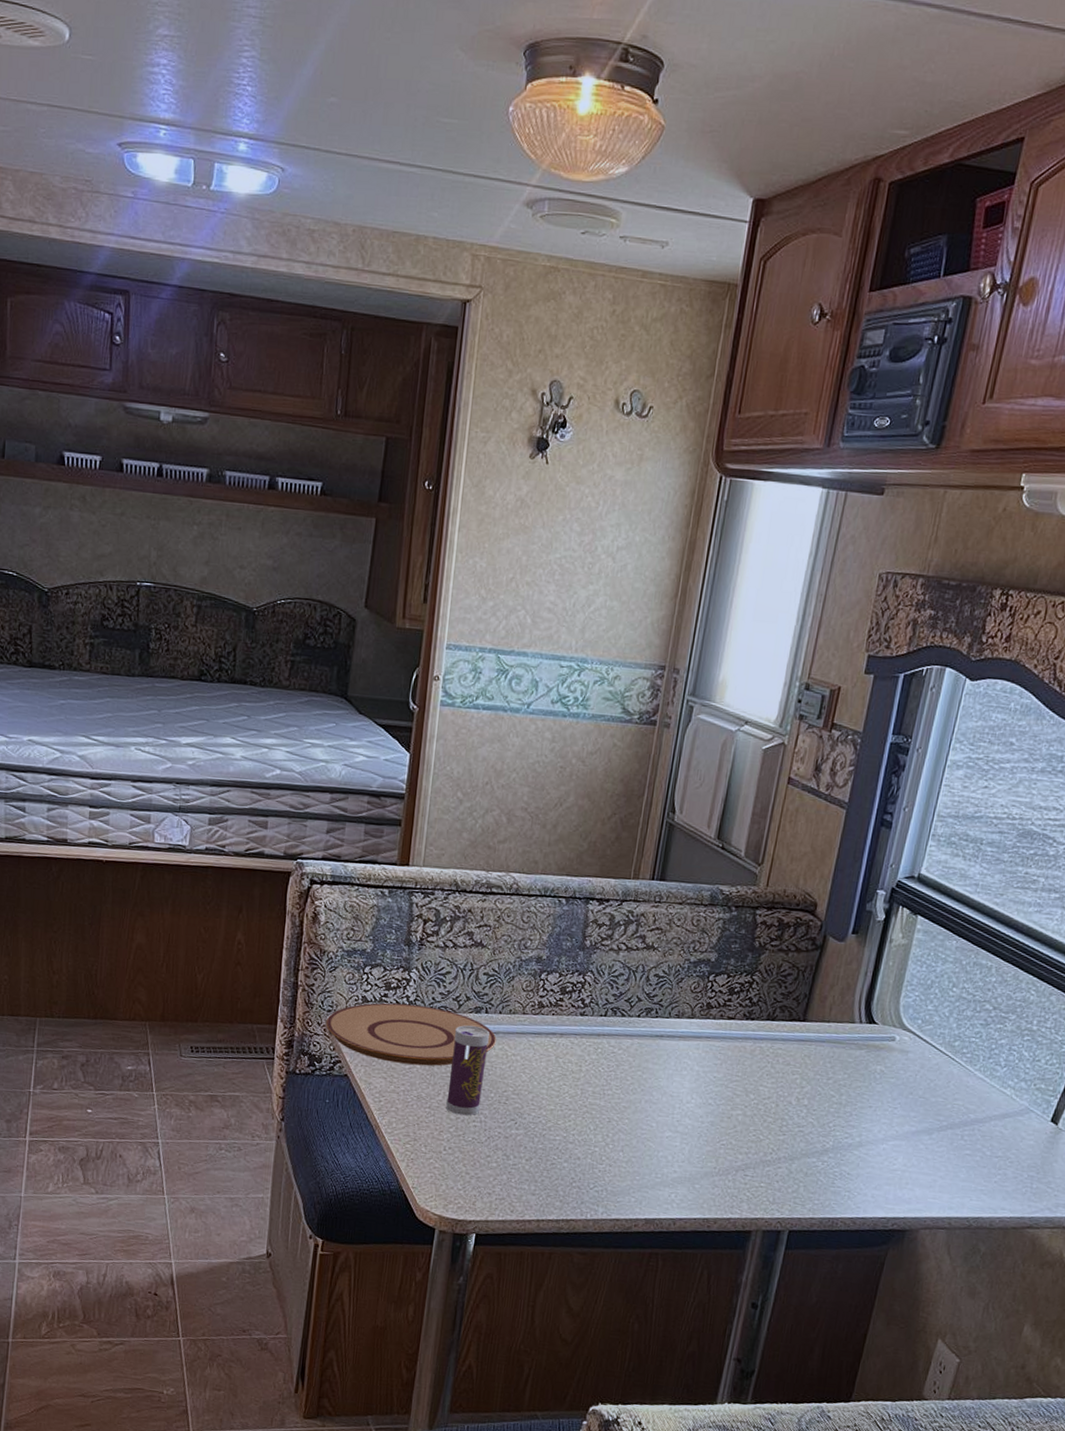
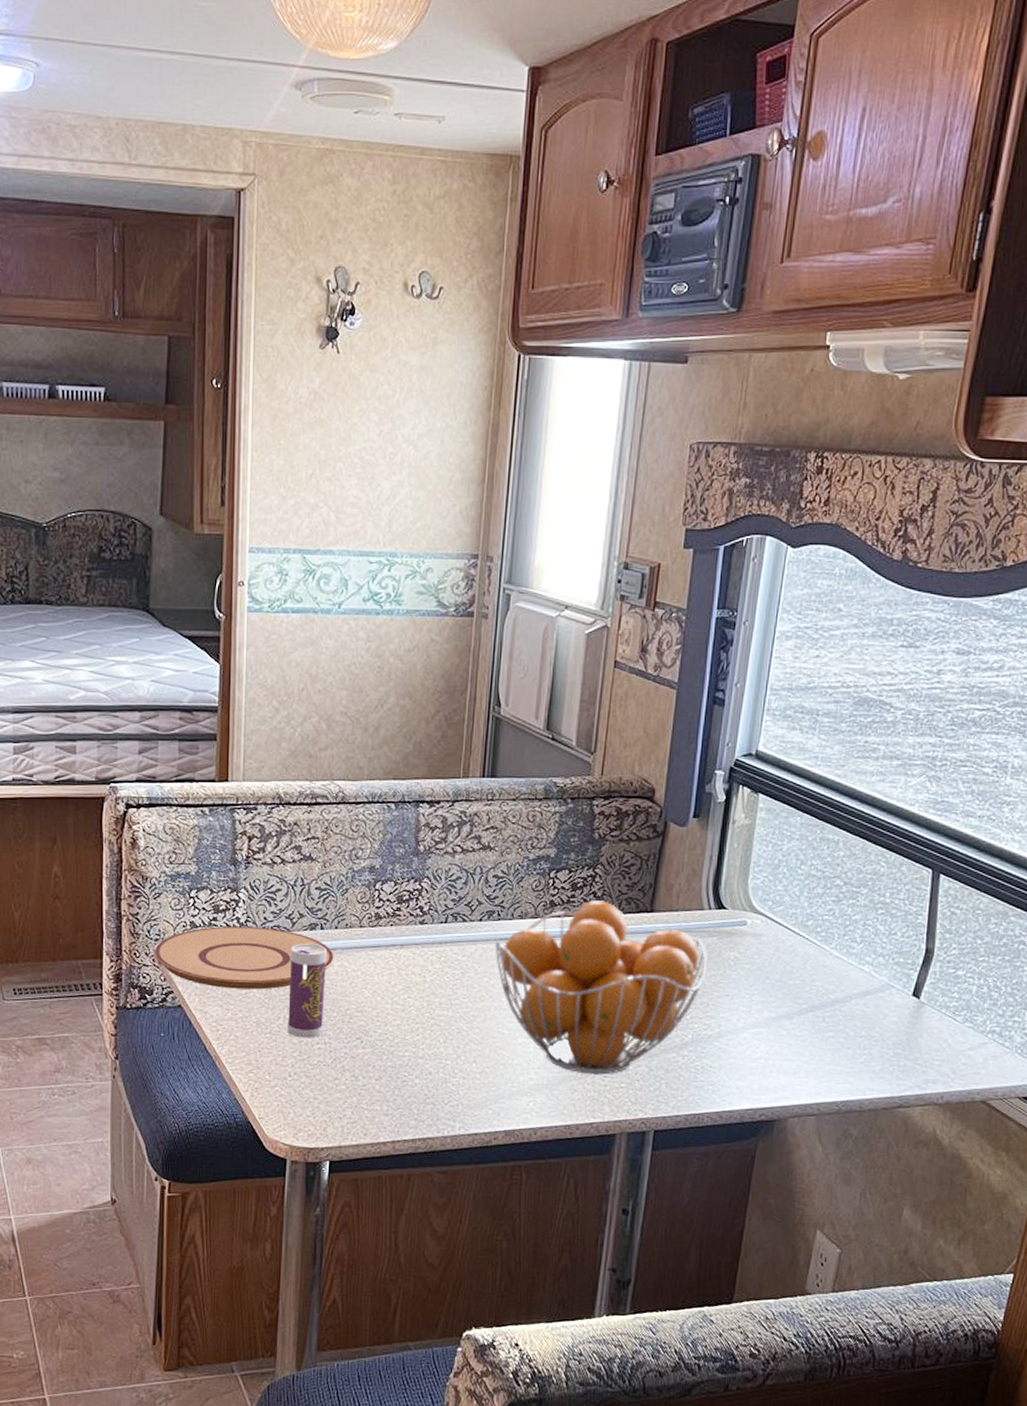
fruit basket: none [650,1005,855,1173] -> present [495,900,708,1075]

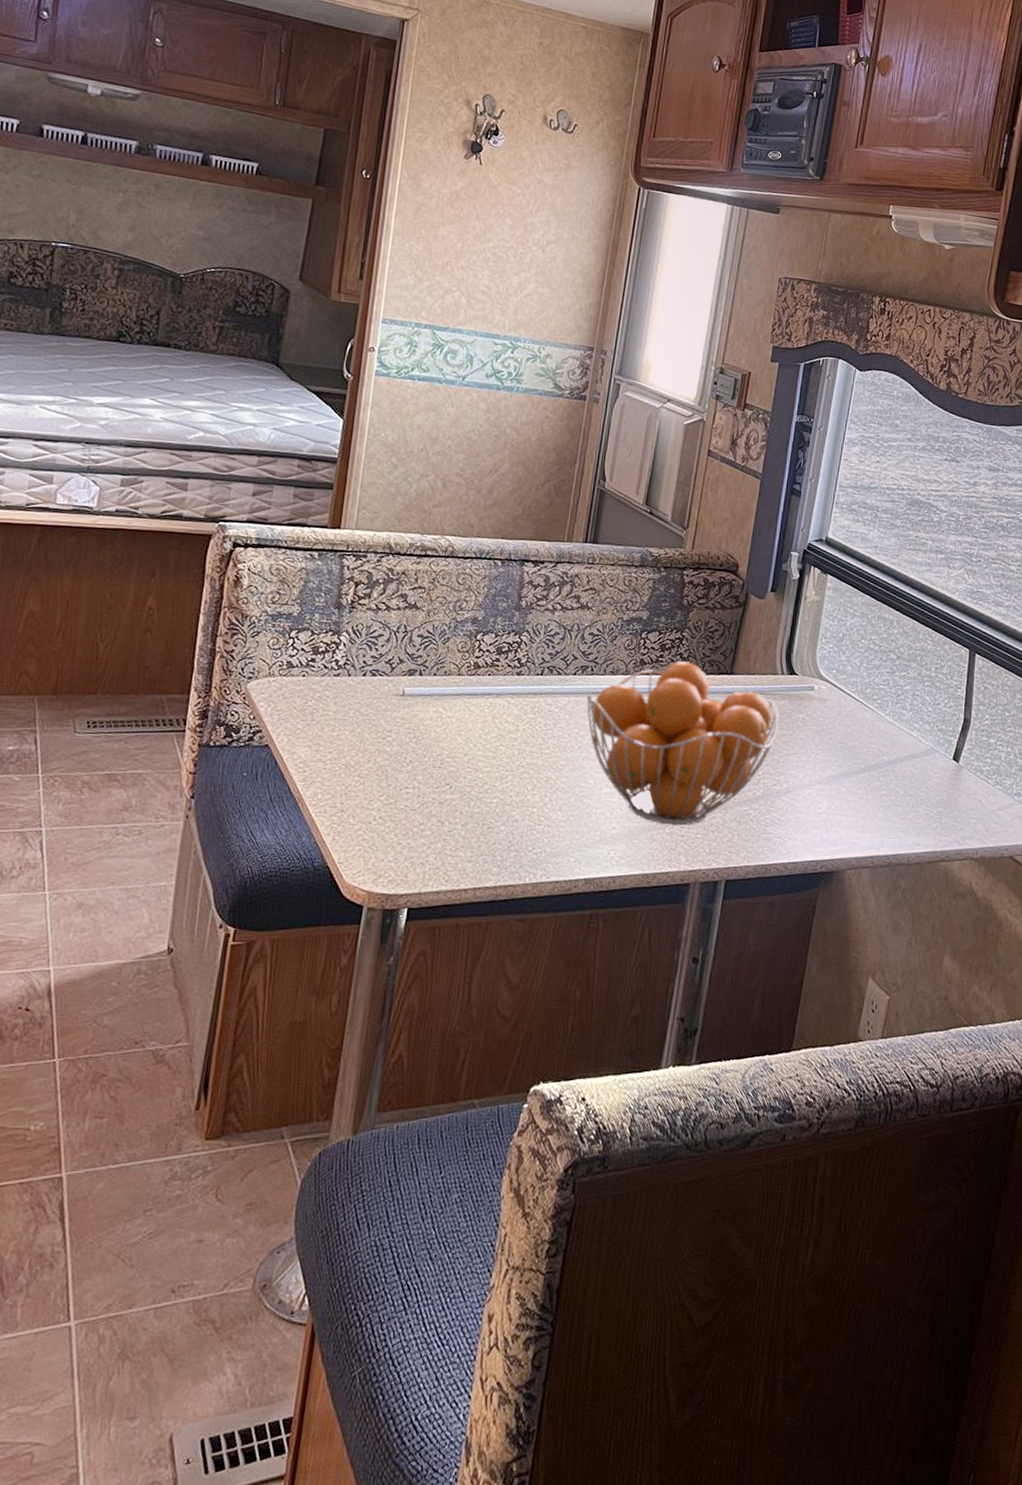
plate: present [154,926,334,990] -> none [245,667,431,732]
beverage can: present [287,943,327,1038] -> none [376,688,424,783]

